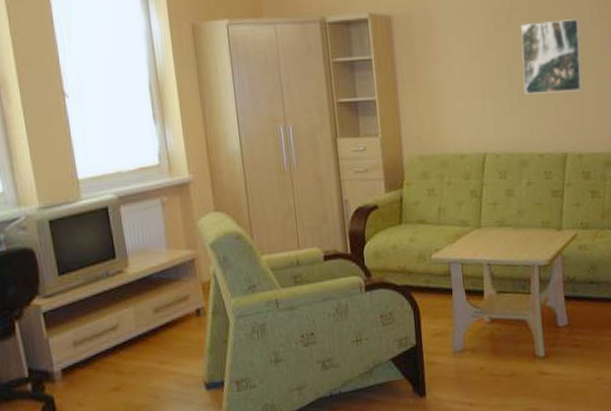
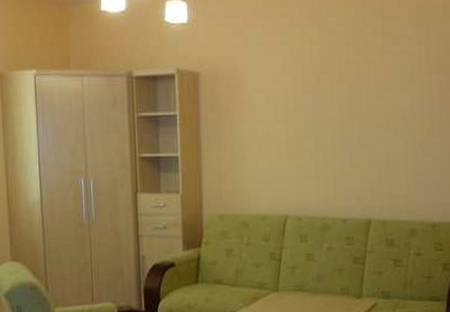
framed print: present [521,18,582,95] -> none [329,82,391,158]

